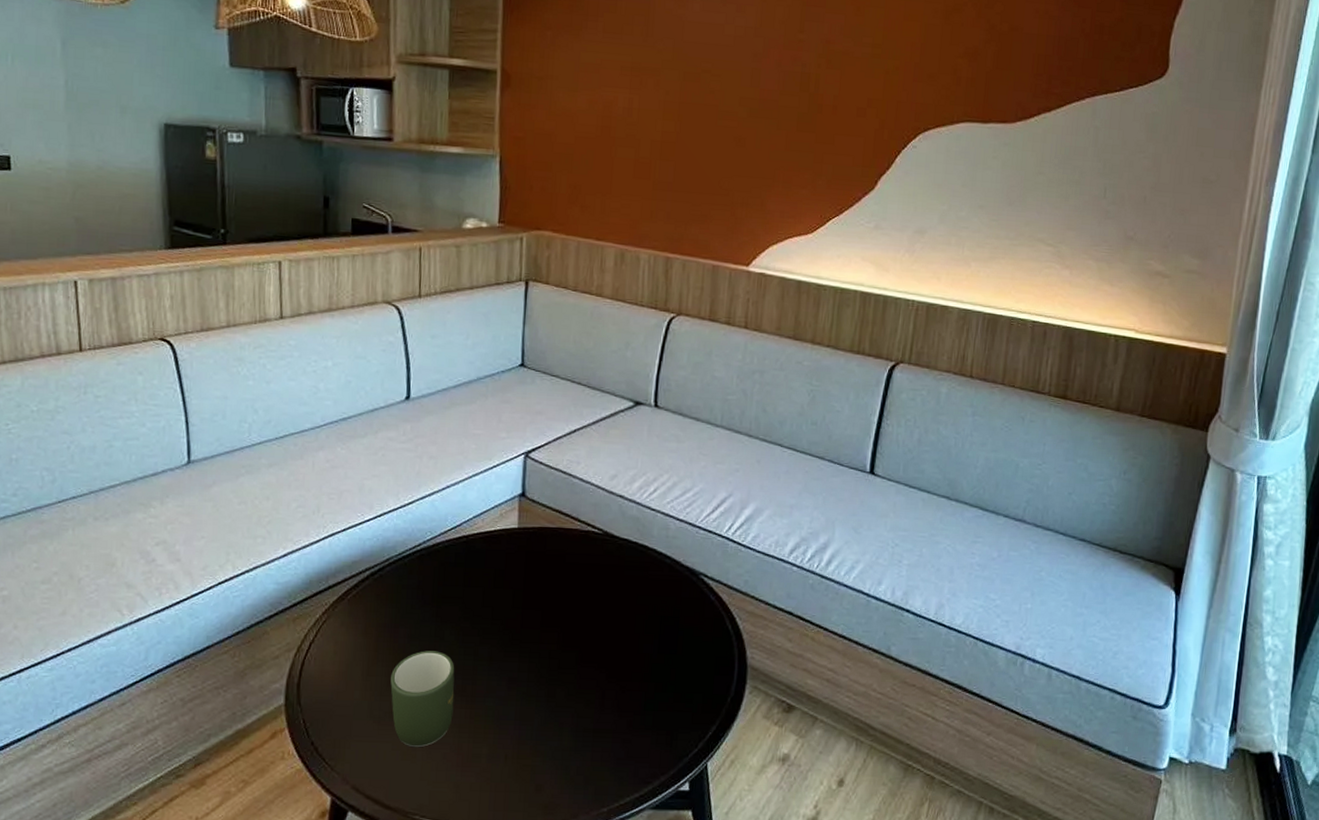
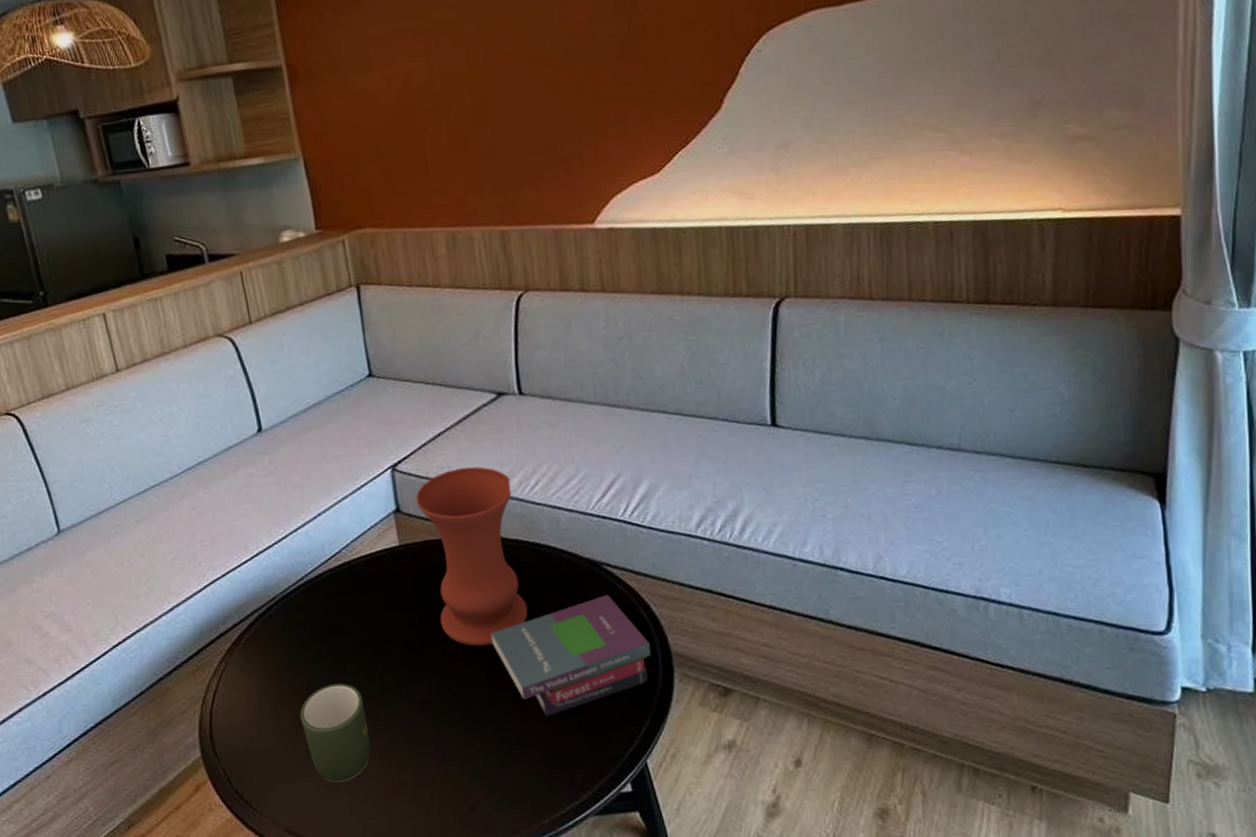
vase: none [541,464,632,635] -> present [415,466,528,647]
books: none [586,603,729,709] -> present [491,594,651,716]

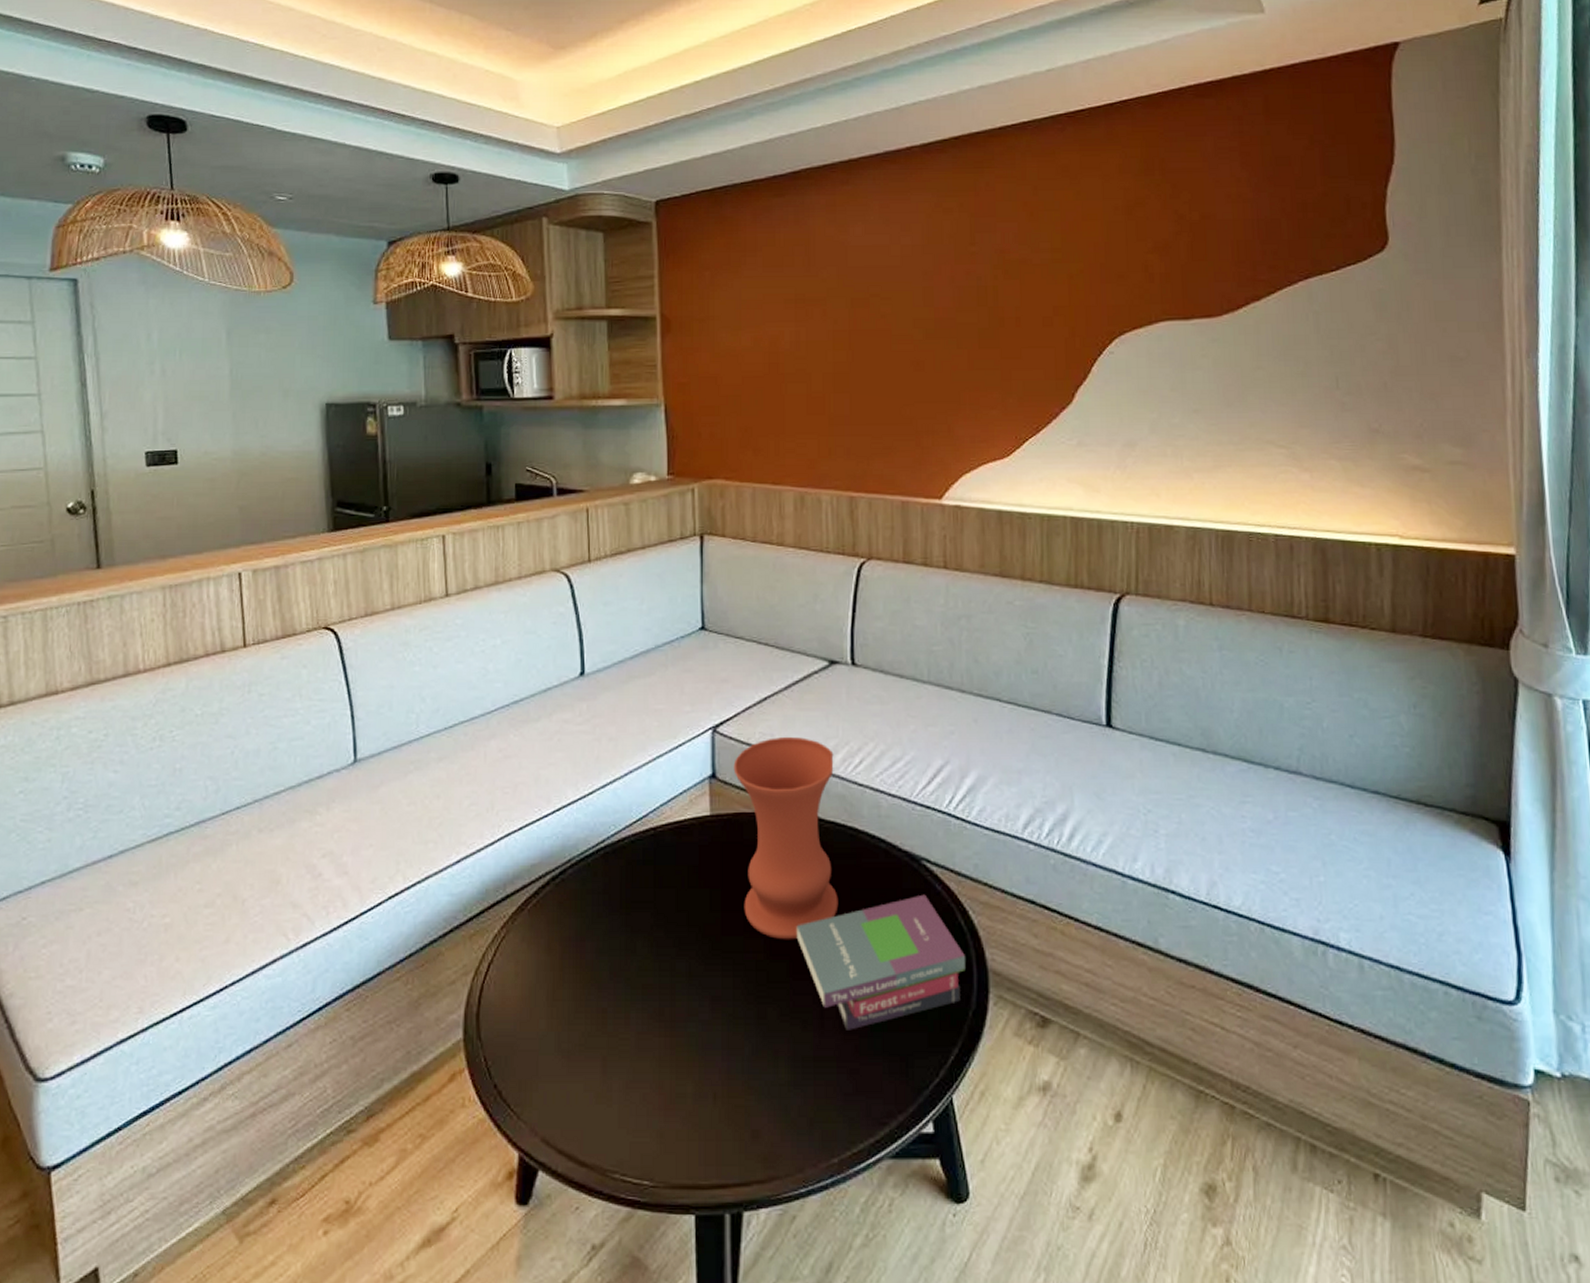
mug: present [300,683,371,783] -> none [579,967,651,1086]

